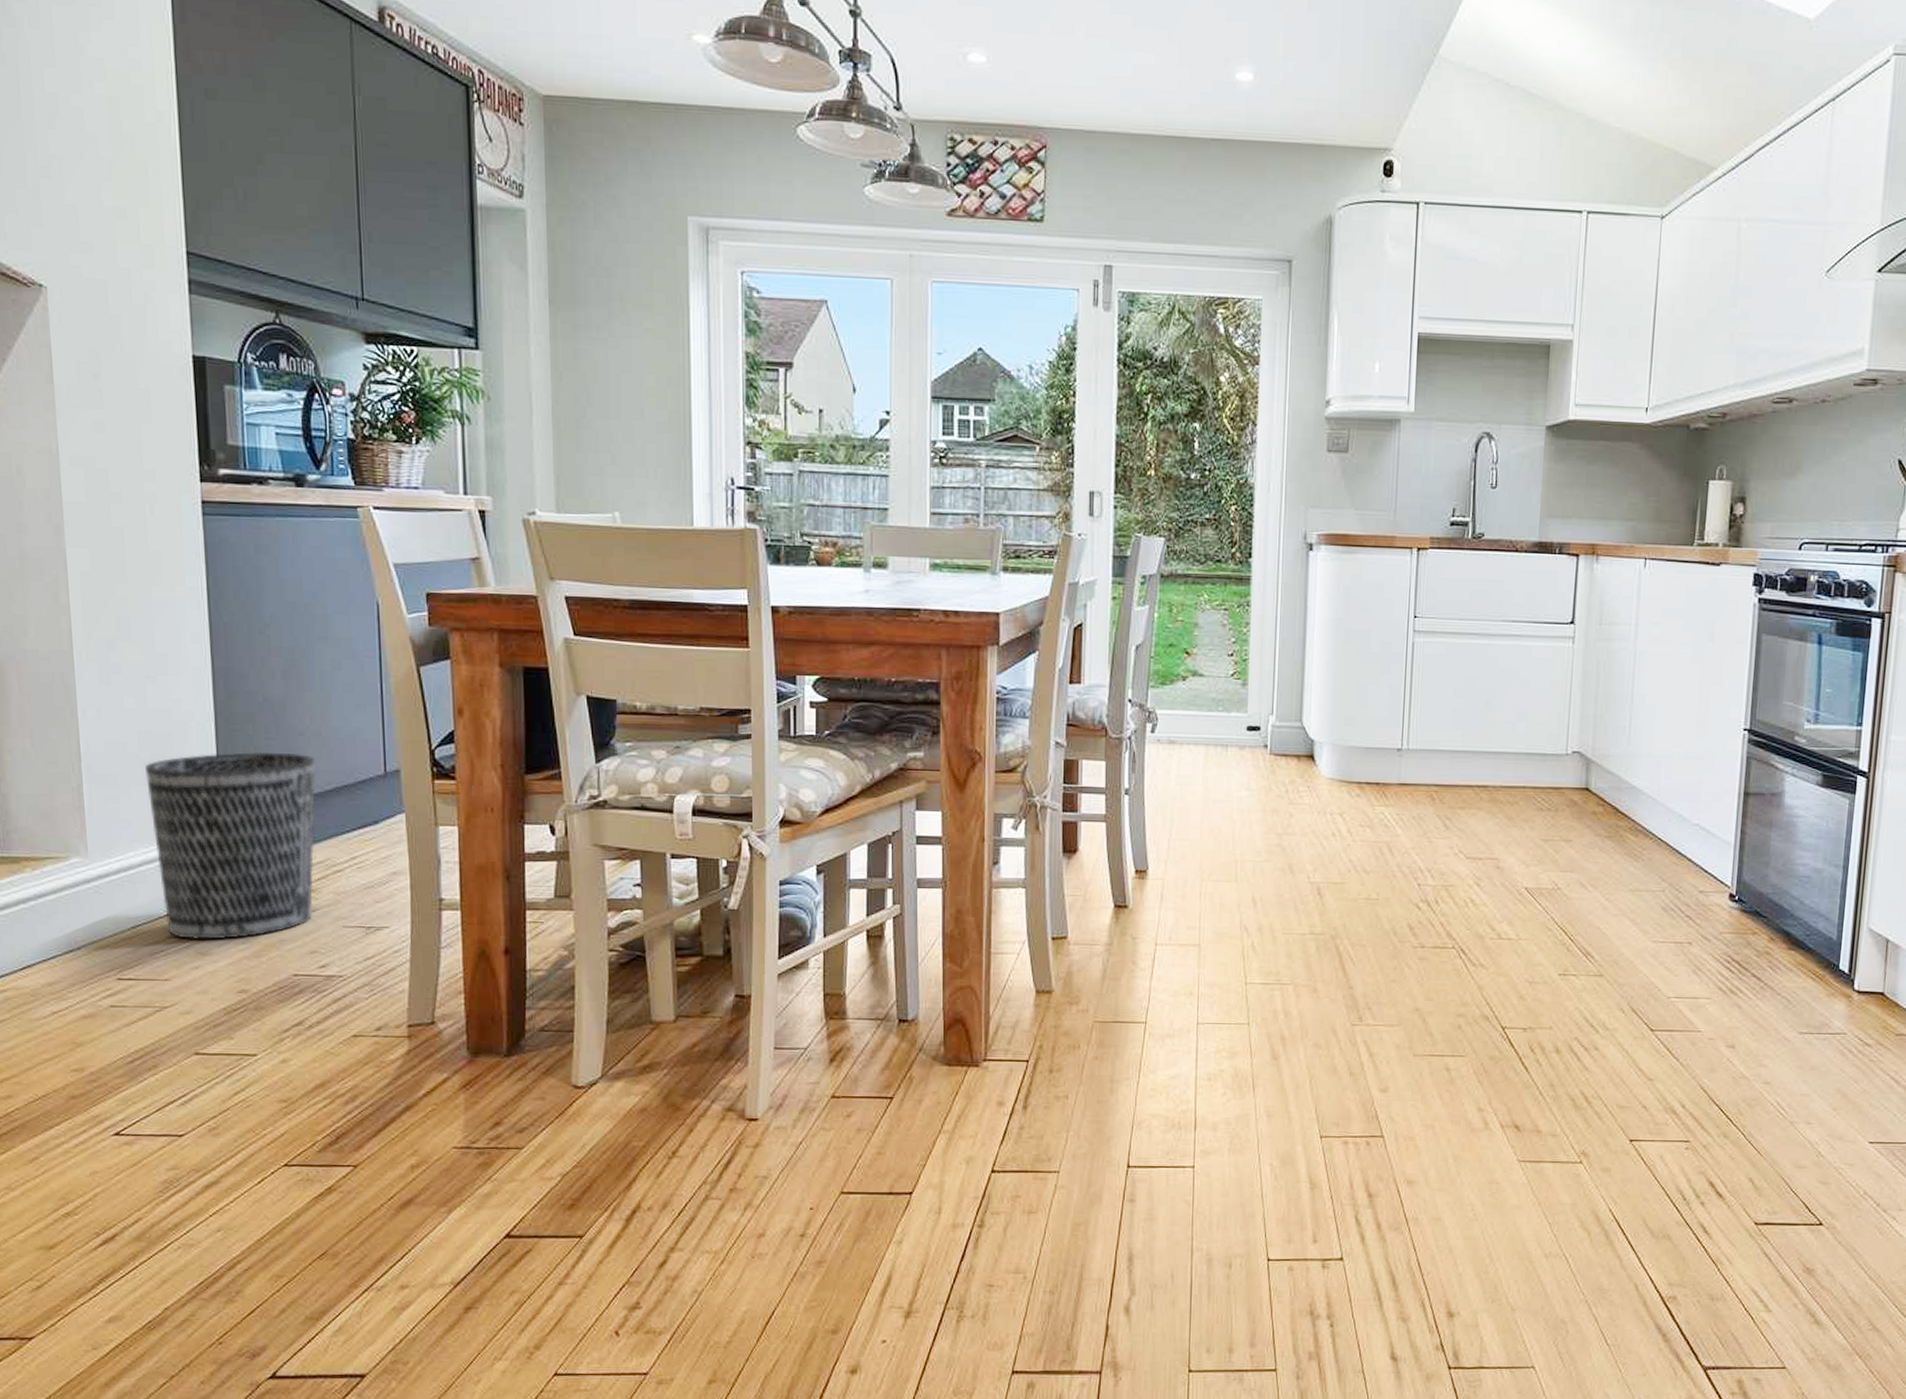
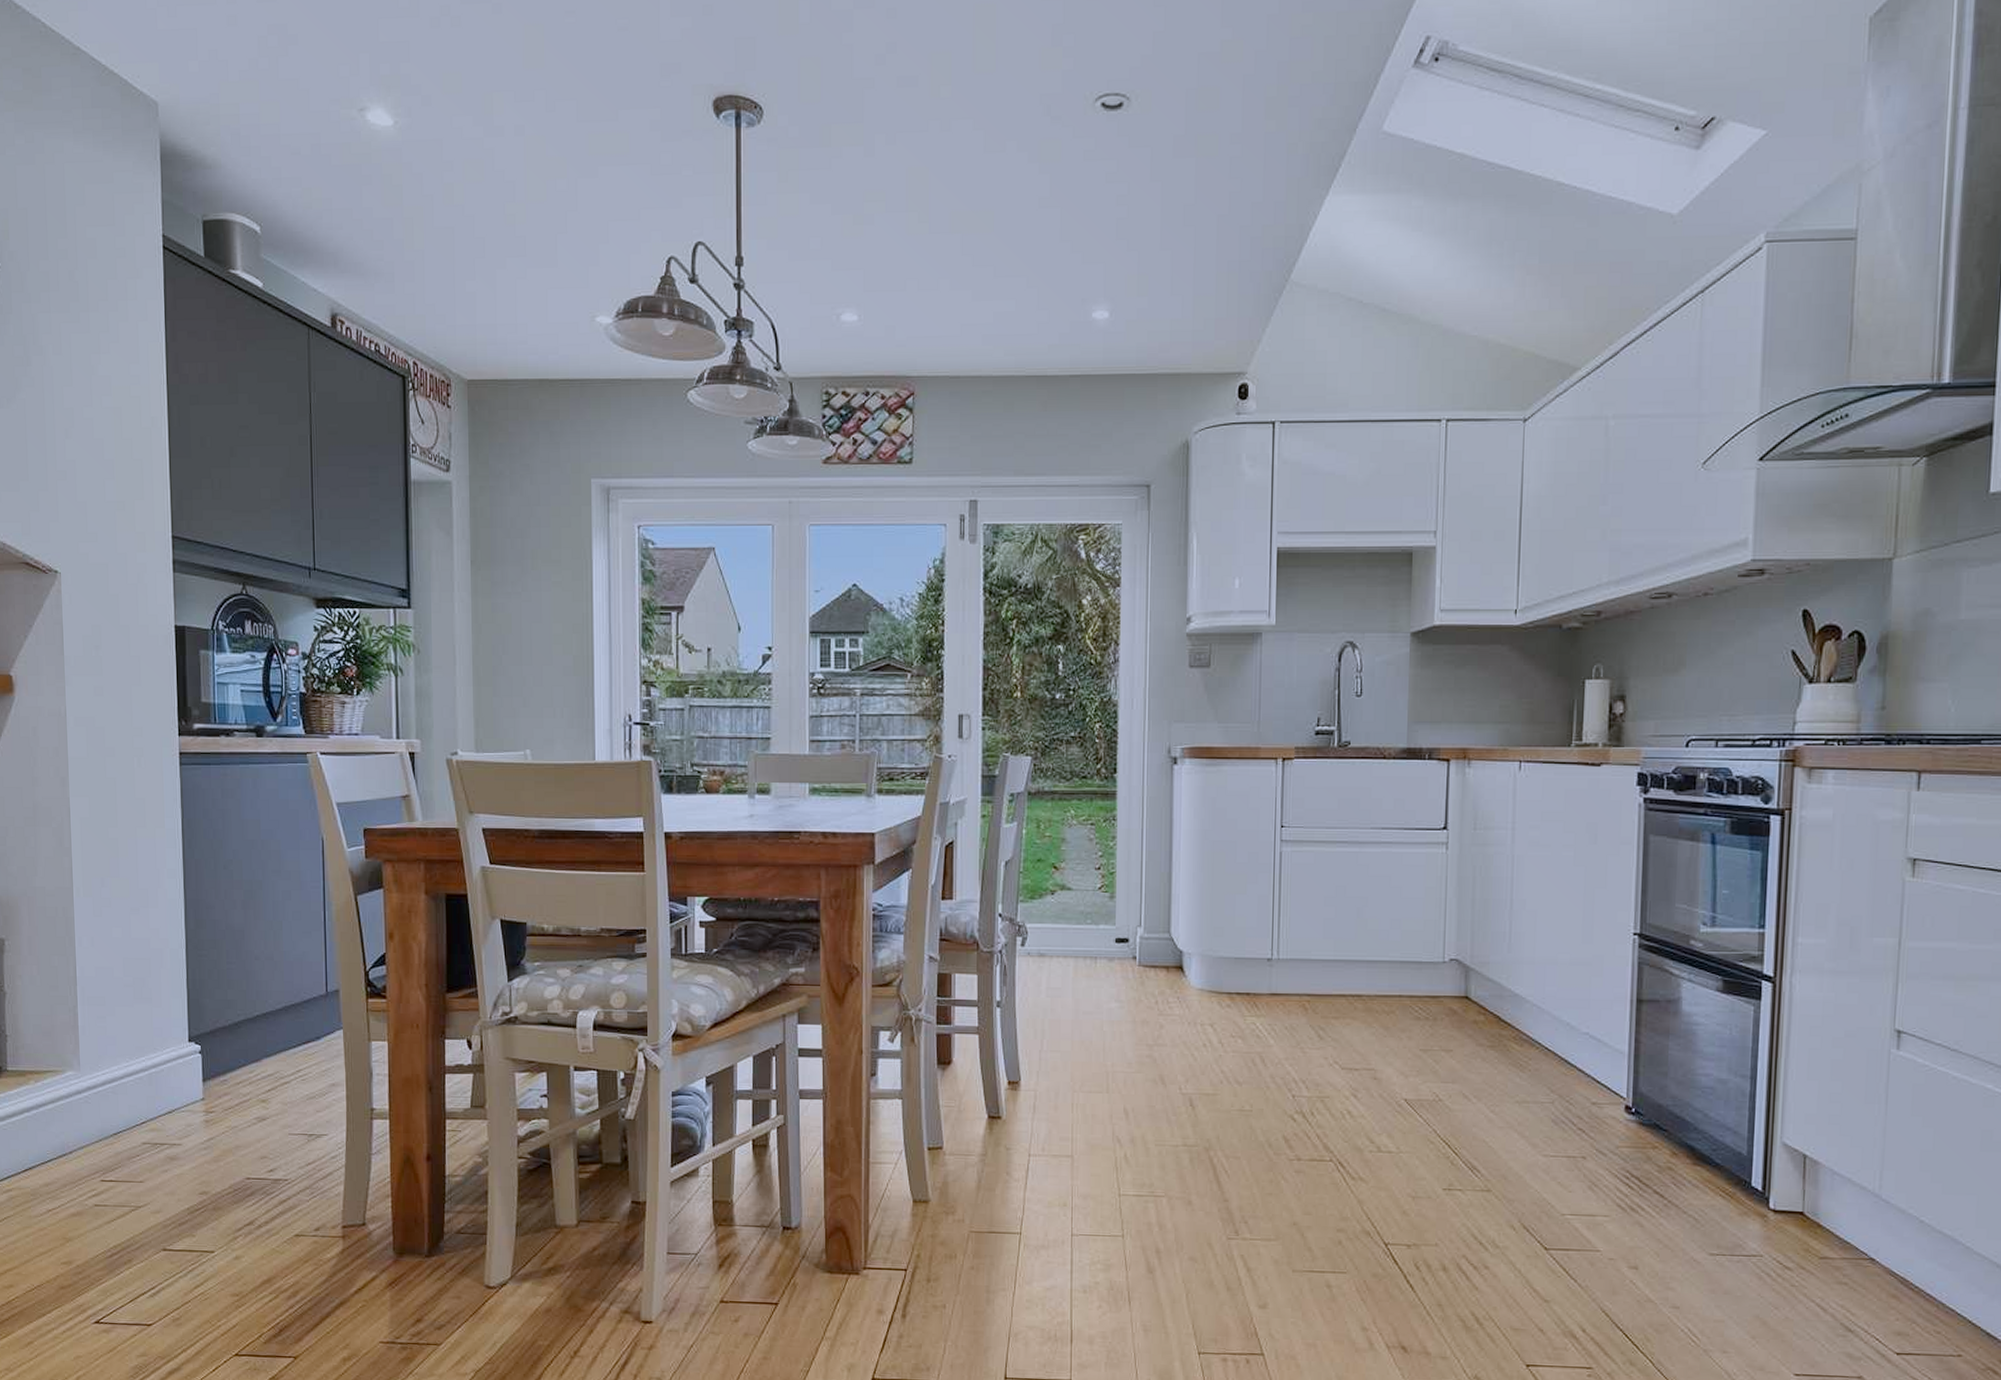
wastebasket: present [145,751,316,940] -> none [128,974,269,1146]

